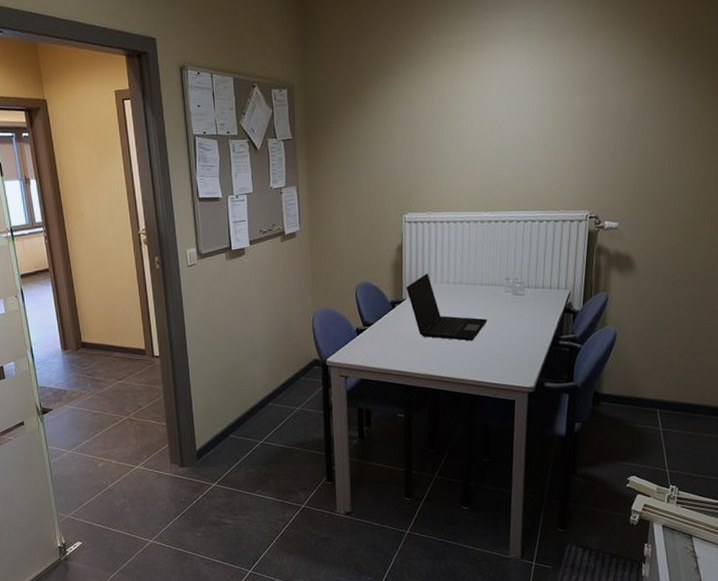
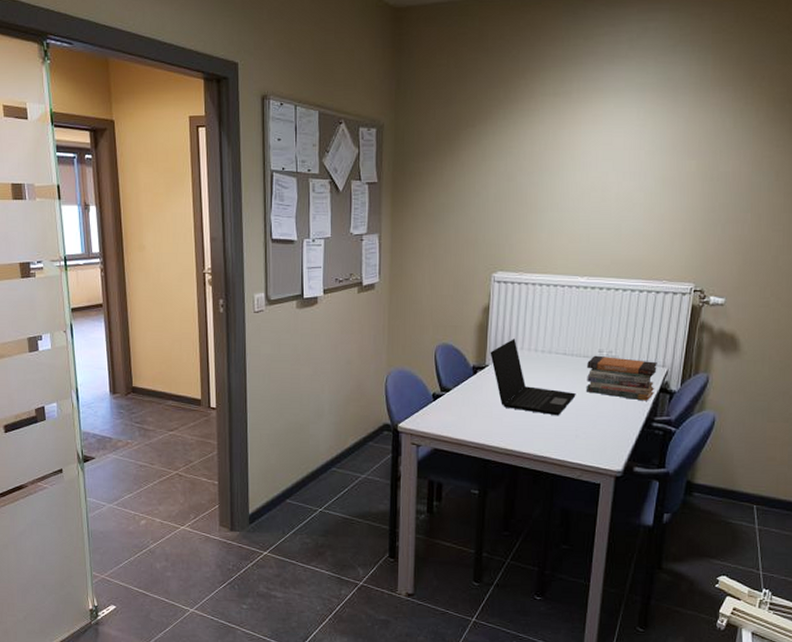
book stack: none [496,283,560,322] -> present [587,355,657,401]

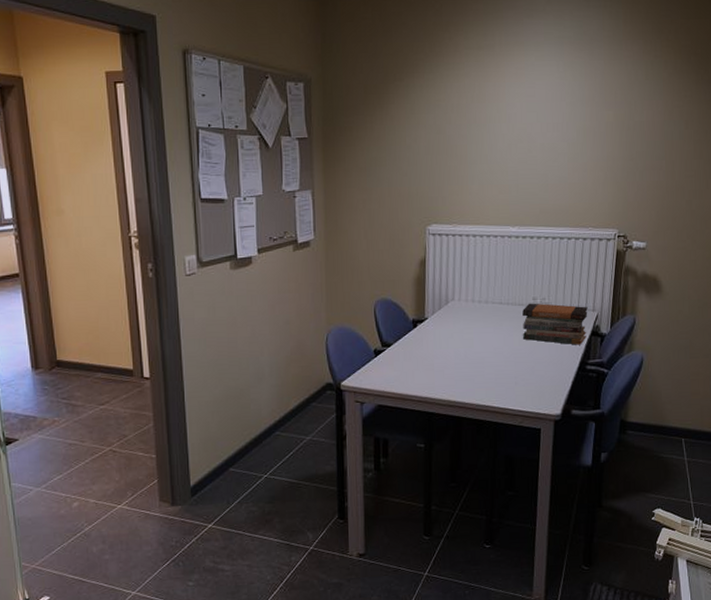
laptop: present [490,339,576,416] -> none [428,290,514,365]

